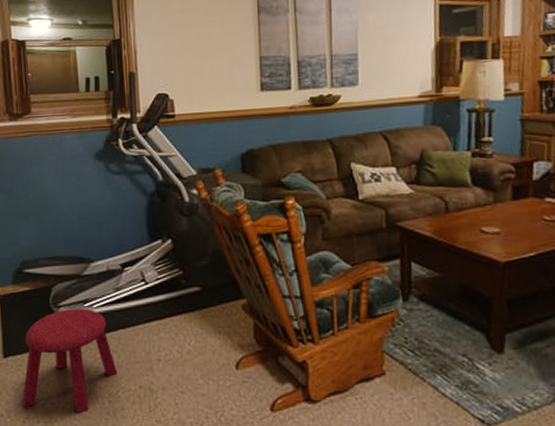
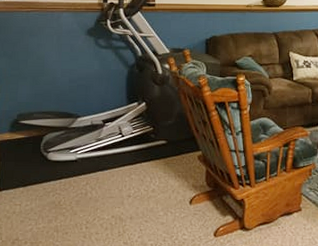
stool: present [22,308,118,414] -> none [12,154,95,237]

